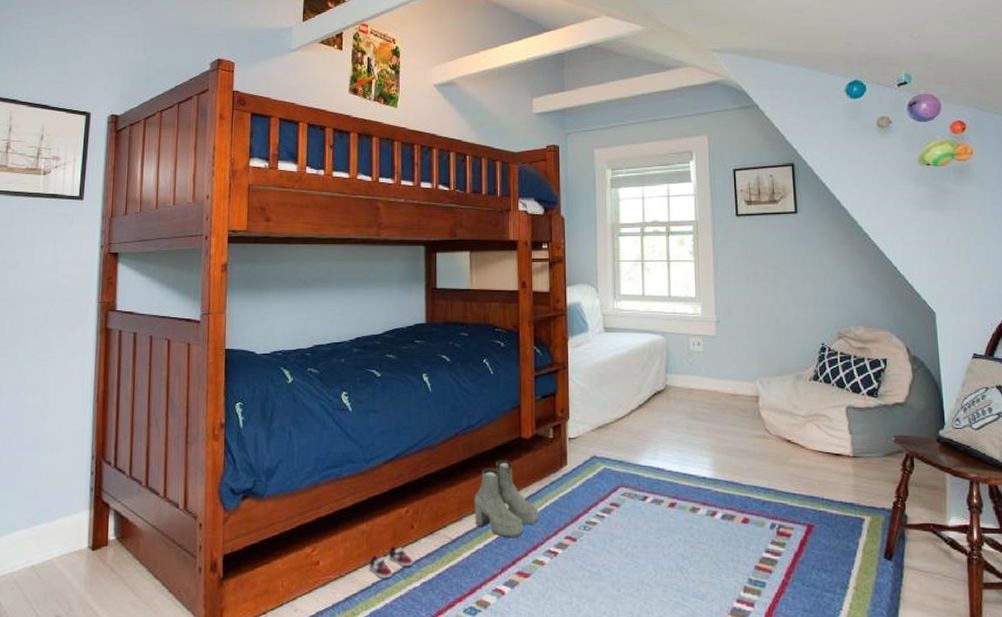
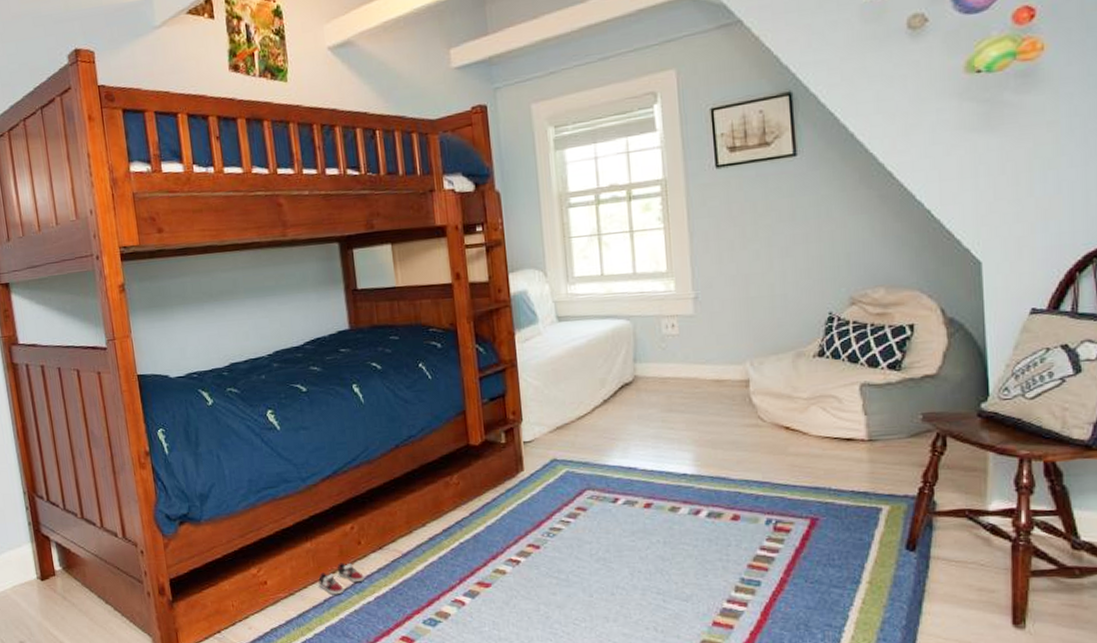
boots: present [474,459,538,537] -> none [422,469,496,548]

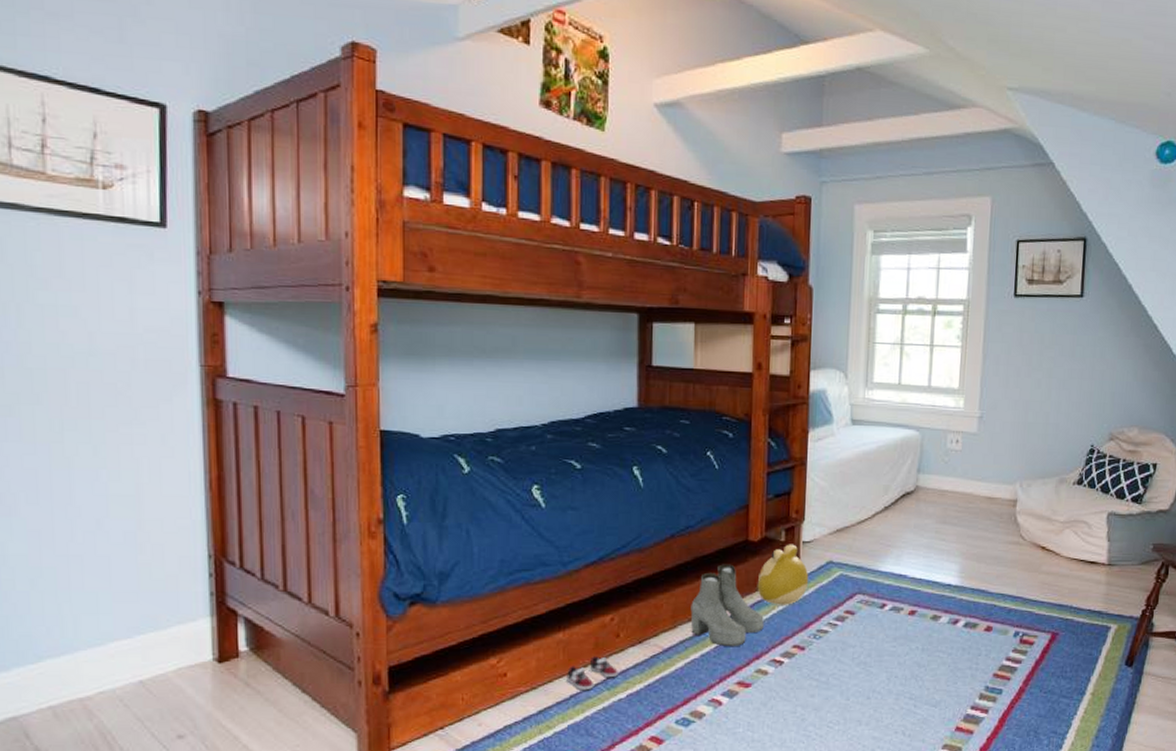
boots: none [422,469,496,548] -> present [690,564,764,646]
plush toy: none [483,445,535,506] -> present [757,544,809,605]

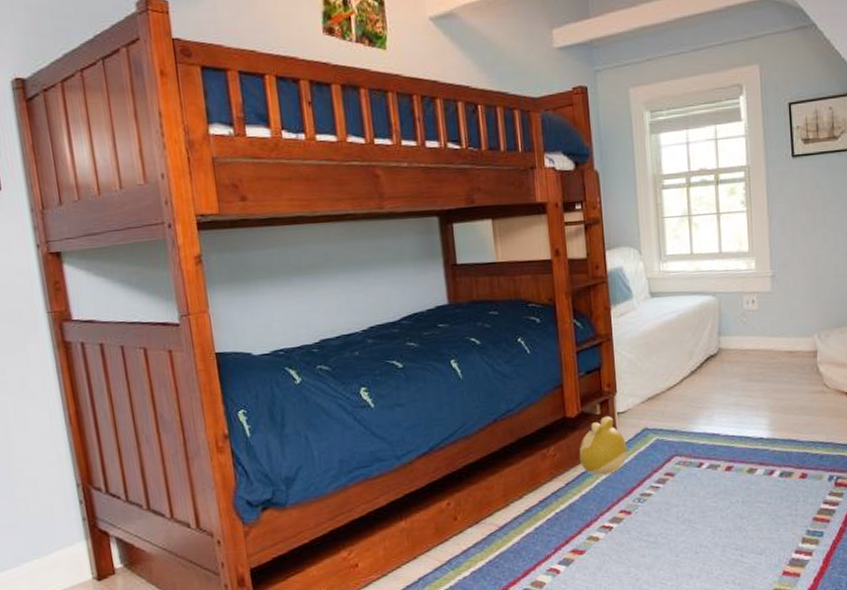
sneaker: present [567,656,618,691] -> none [413,539,460,573]
boots: present [690,564,764,646] -> none [519,441,590,518]

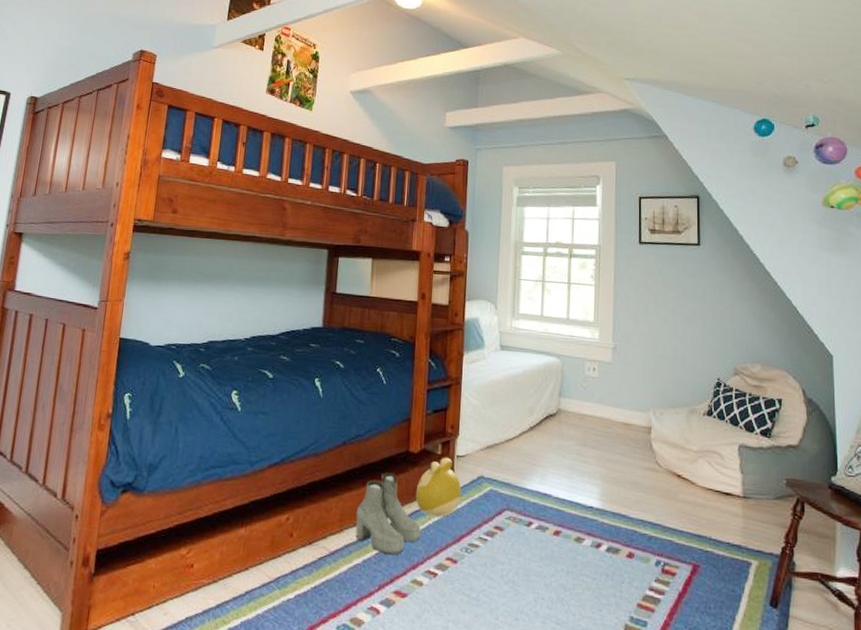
boots: none [519,441,590,518] -> present [356,472,421,554]

